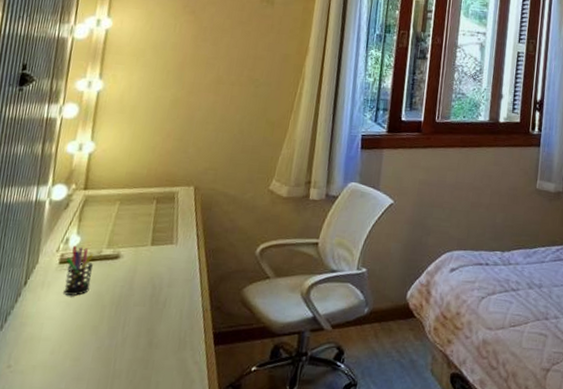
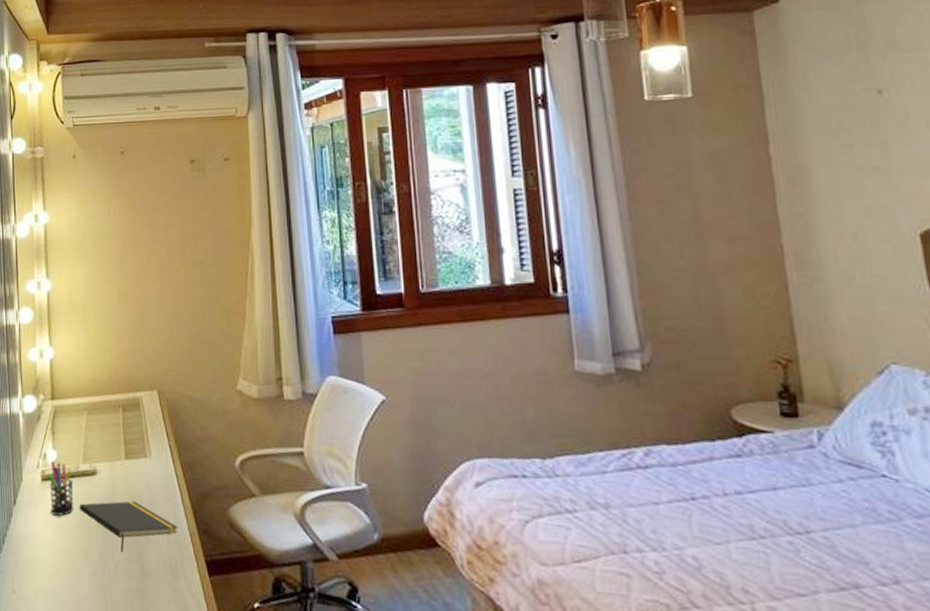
notepad: none [95,282,193,327] -> present [79,501,178,552]

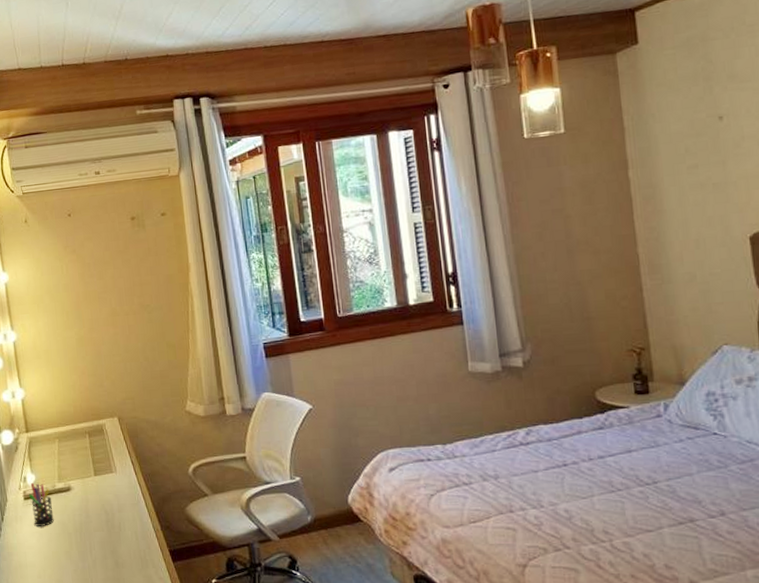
notepad: present [79,501,178,552] -> none [58,508,144,550]

